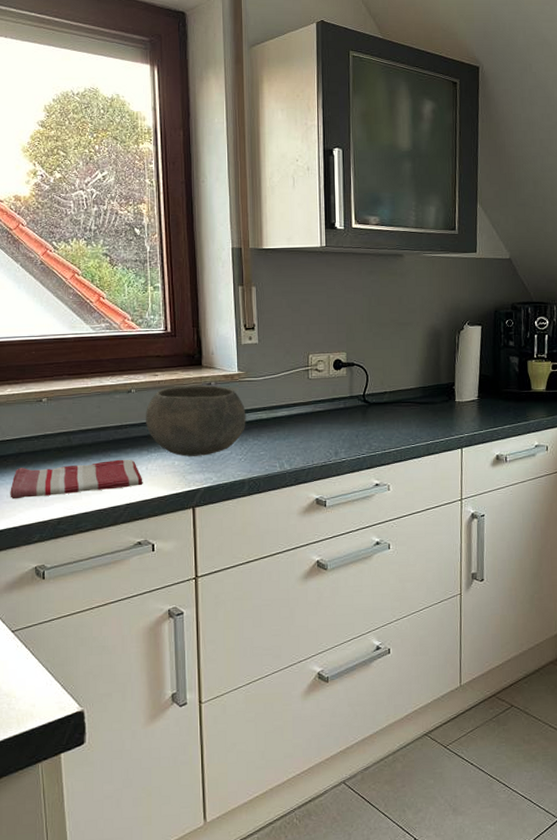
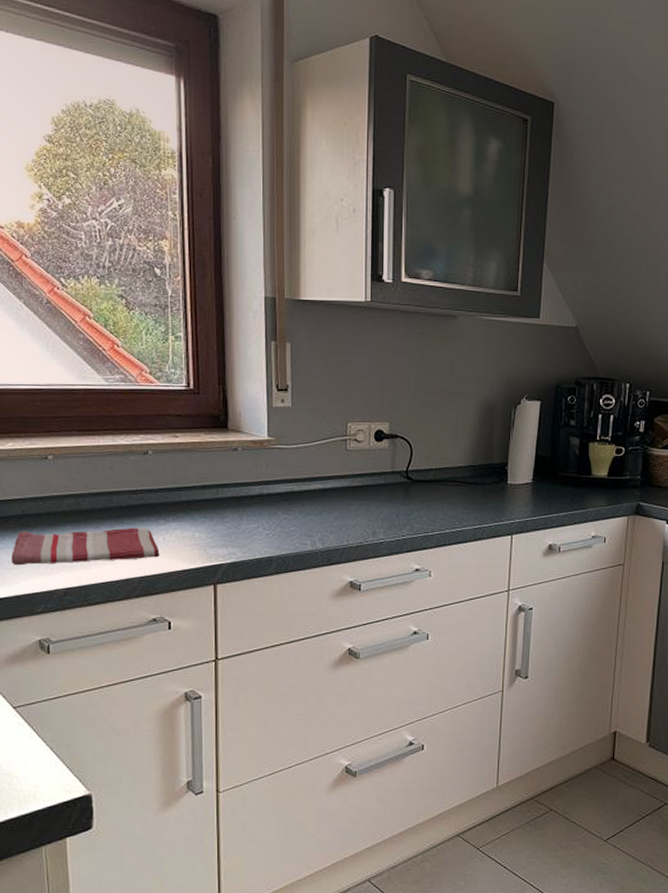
bowl: present [146,385,246,457] -> none [164,449,276,529]

